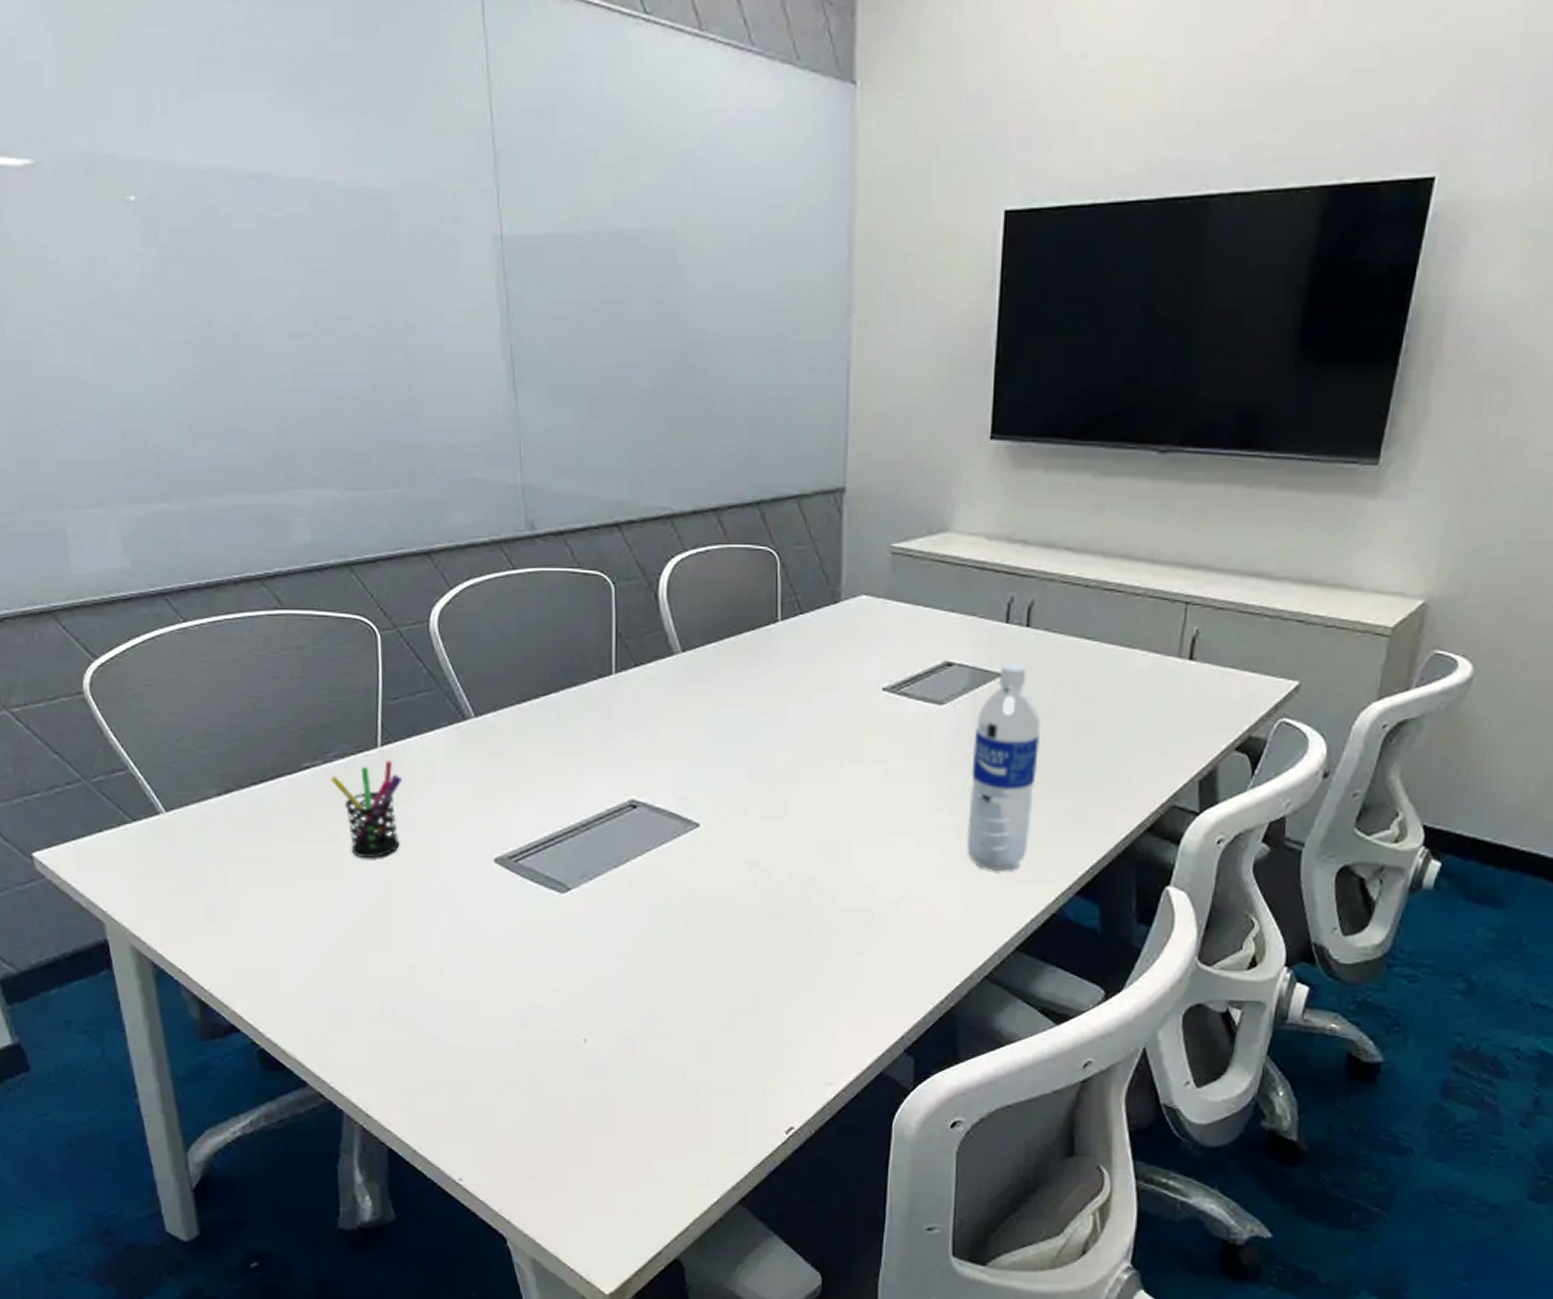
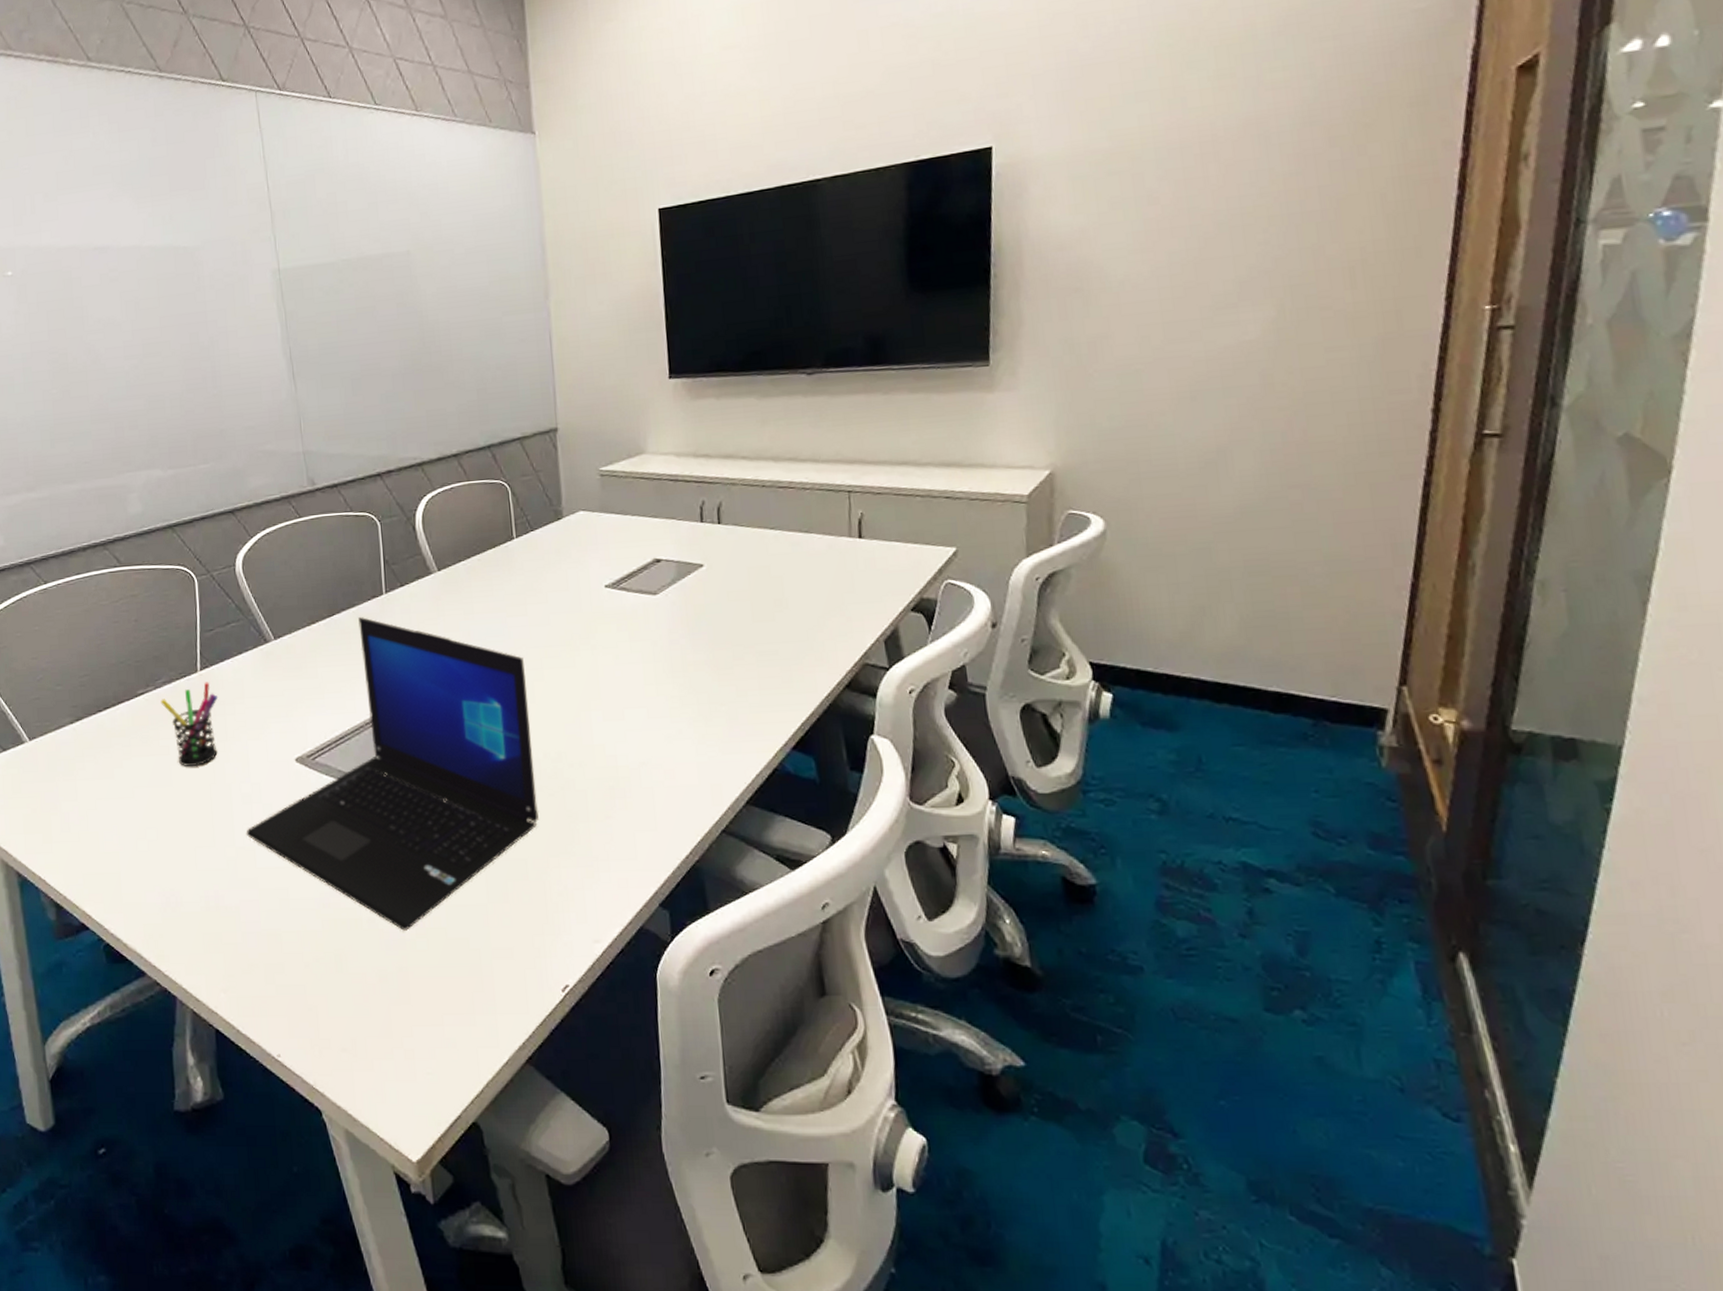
laptop: none [431,698,778,1058] -> present [246,616,539,931]
water bottle: present [966,662,1040,871] -> none [686,554,745,734]

